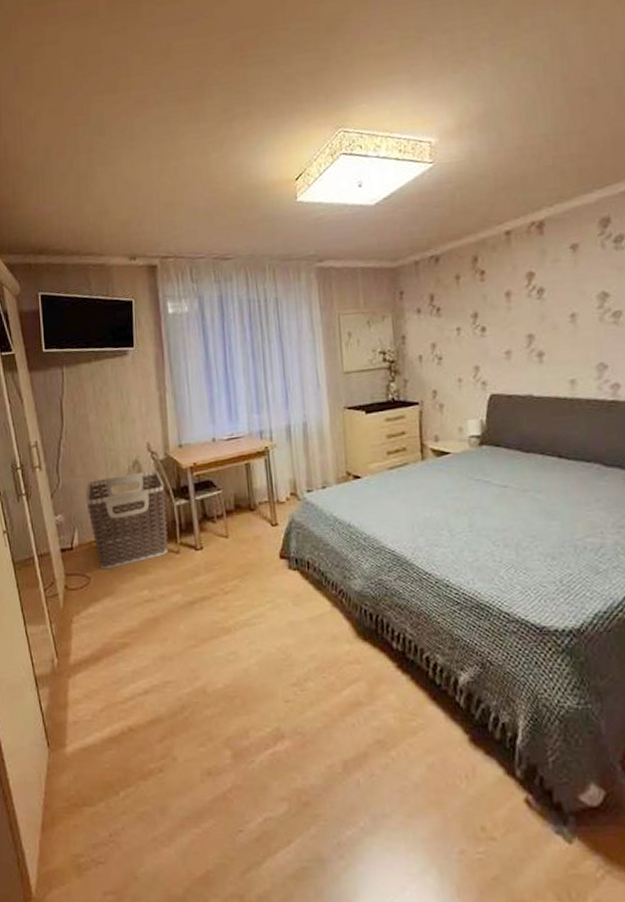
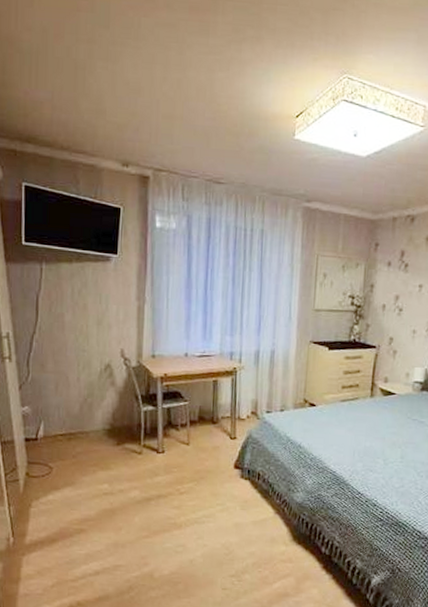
clothes hamper: present [86,469,169,570] -> none [54,375,134,462]

